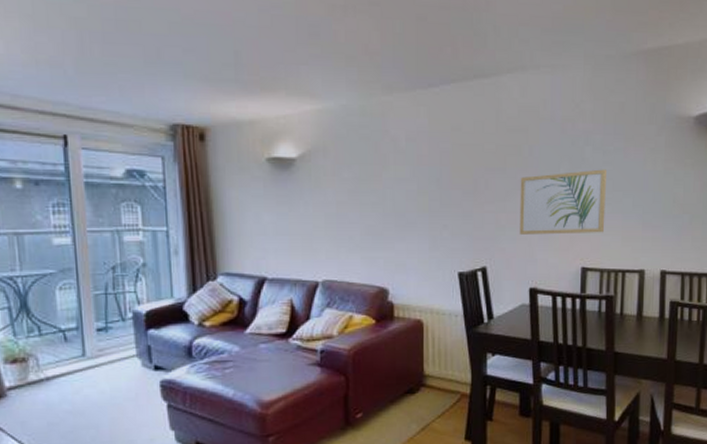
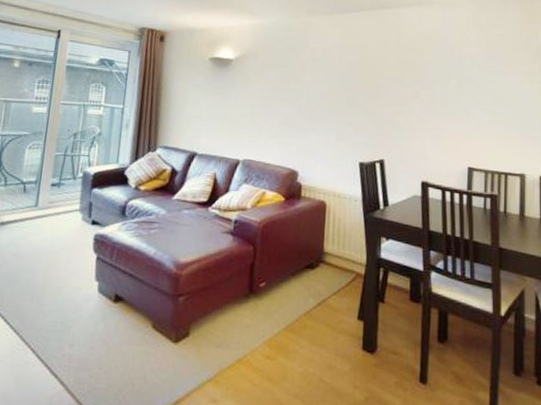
wall art: present [519,169,608,235] -> none [413,85,490,139]

